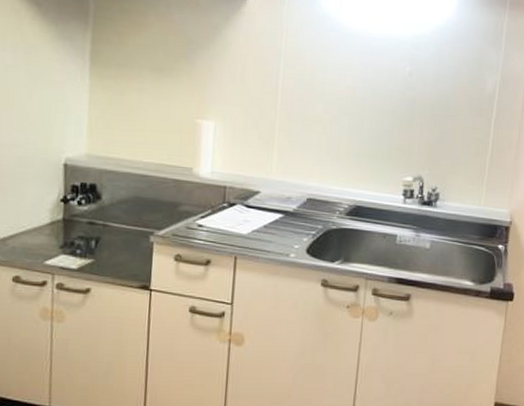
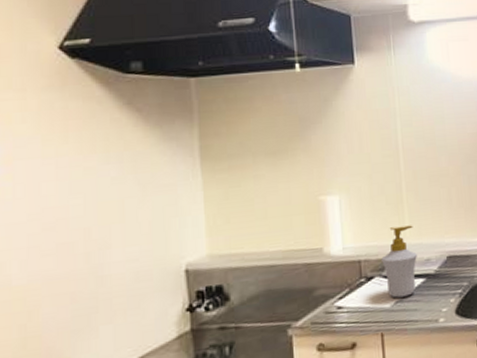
soap bottle: none [245,161,280,228] -> present [381,225,417,298]

